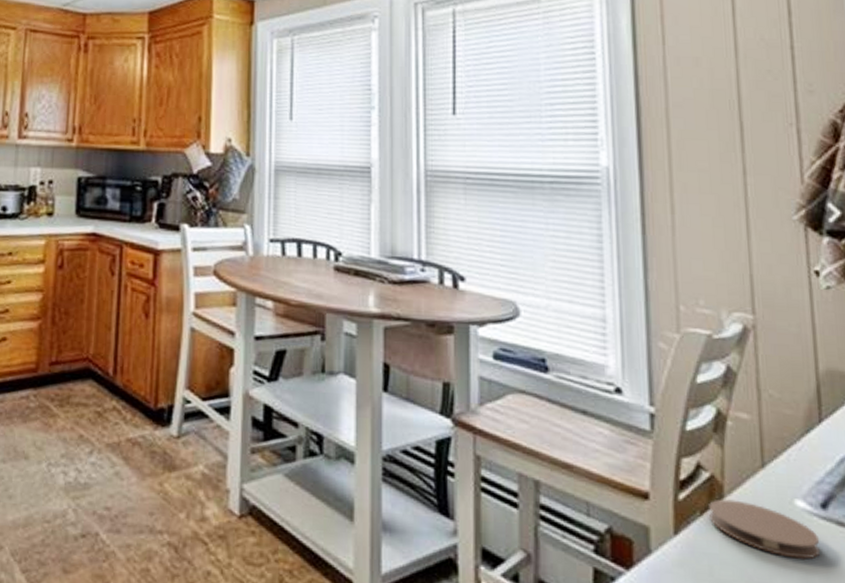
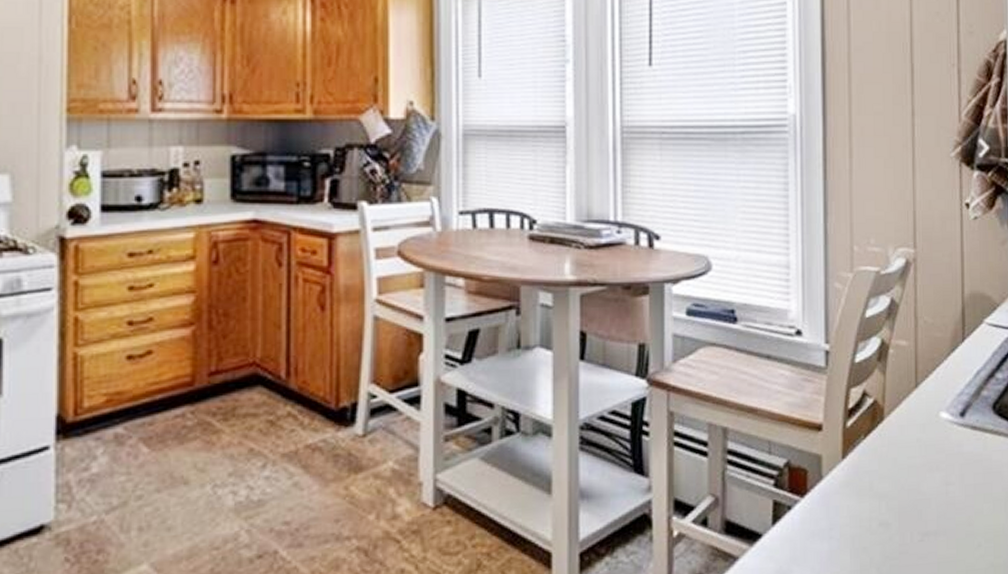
coaster: present [709,499,821,560] -> none [871,420,958,464]

